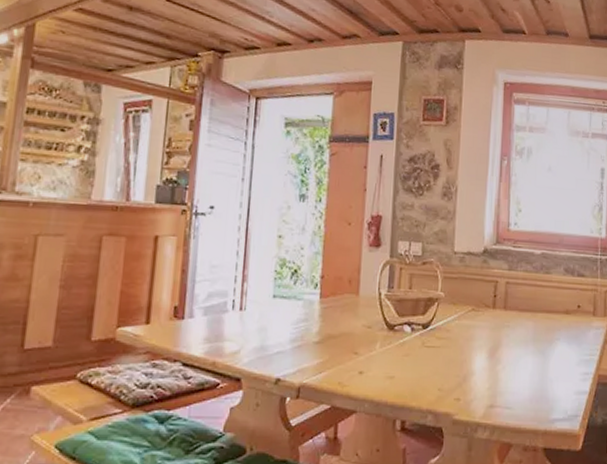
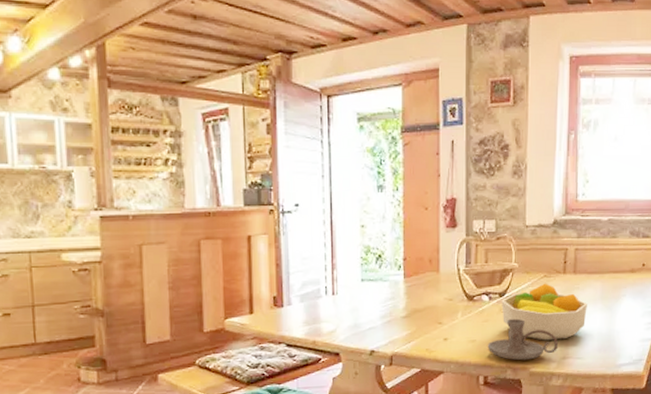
candle holder: none [407,355,485,406] -> present [487,318,558,361]
fruit bowl: none [424,317,518,385] -> present [501,283,587,341]

